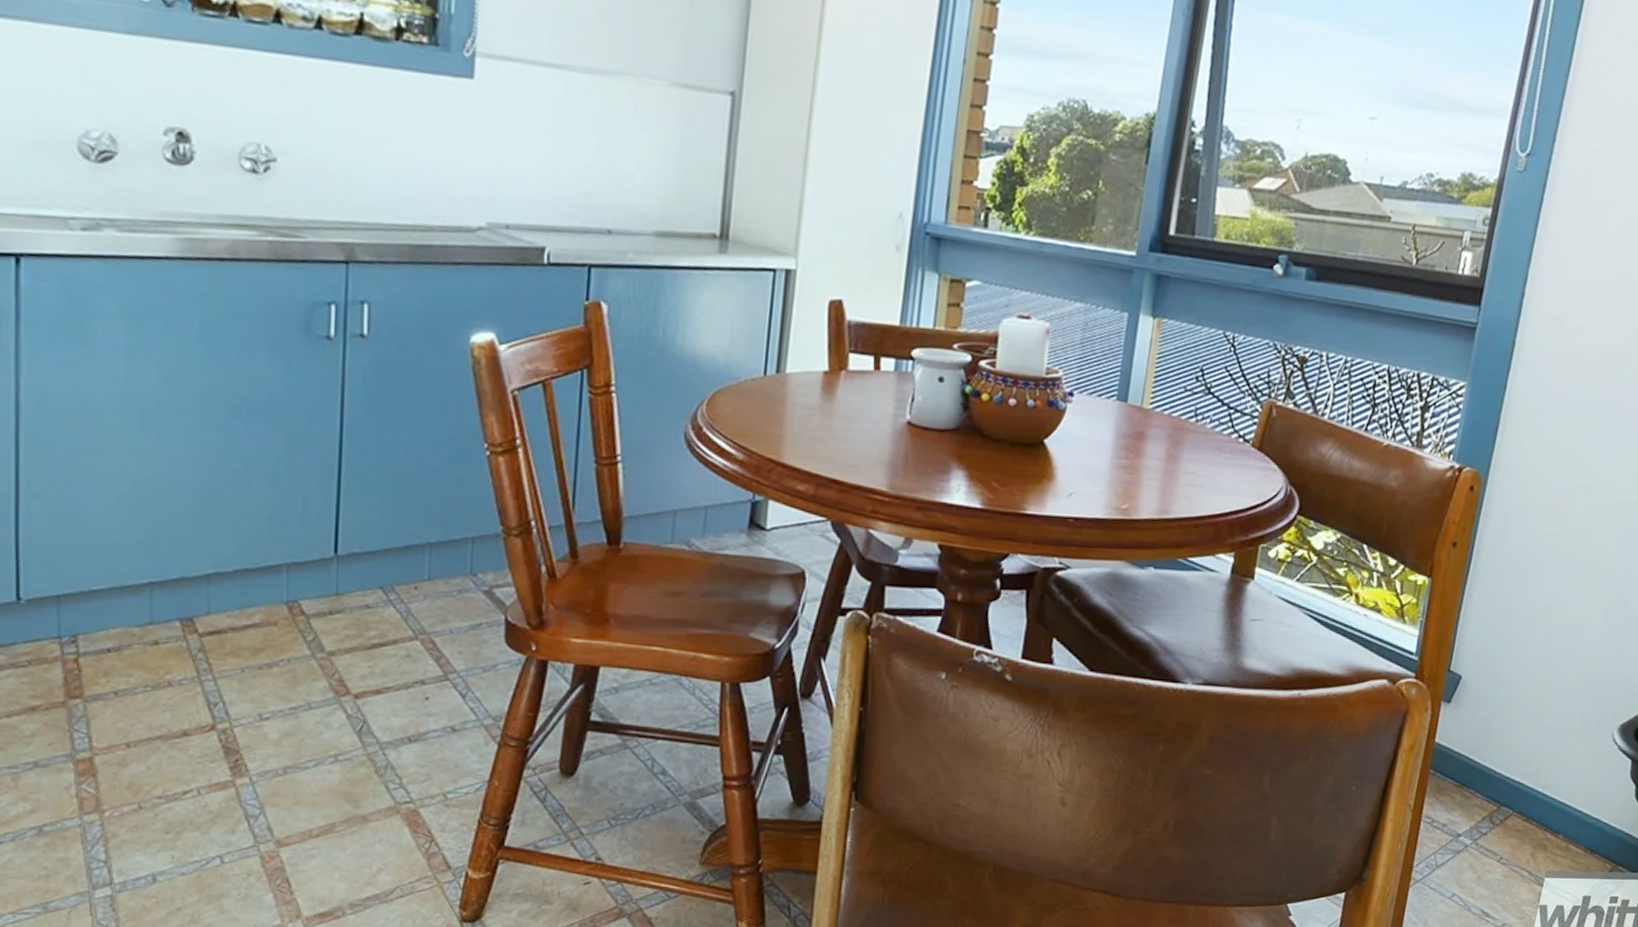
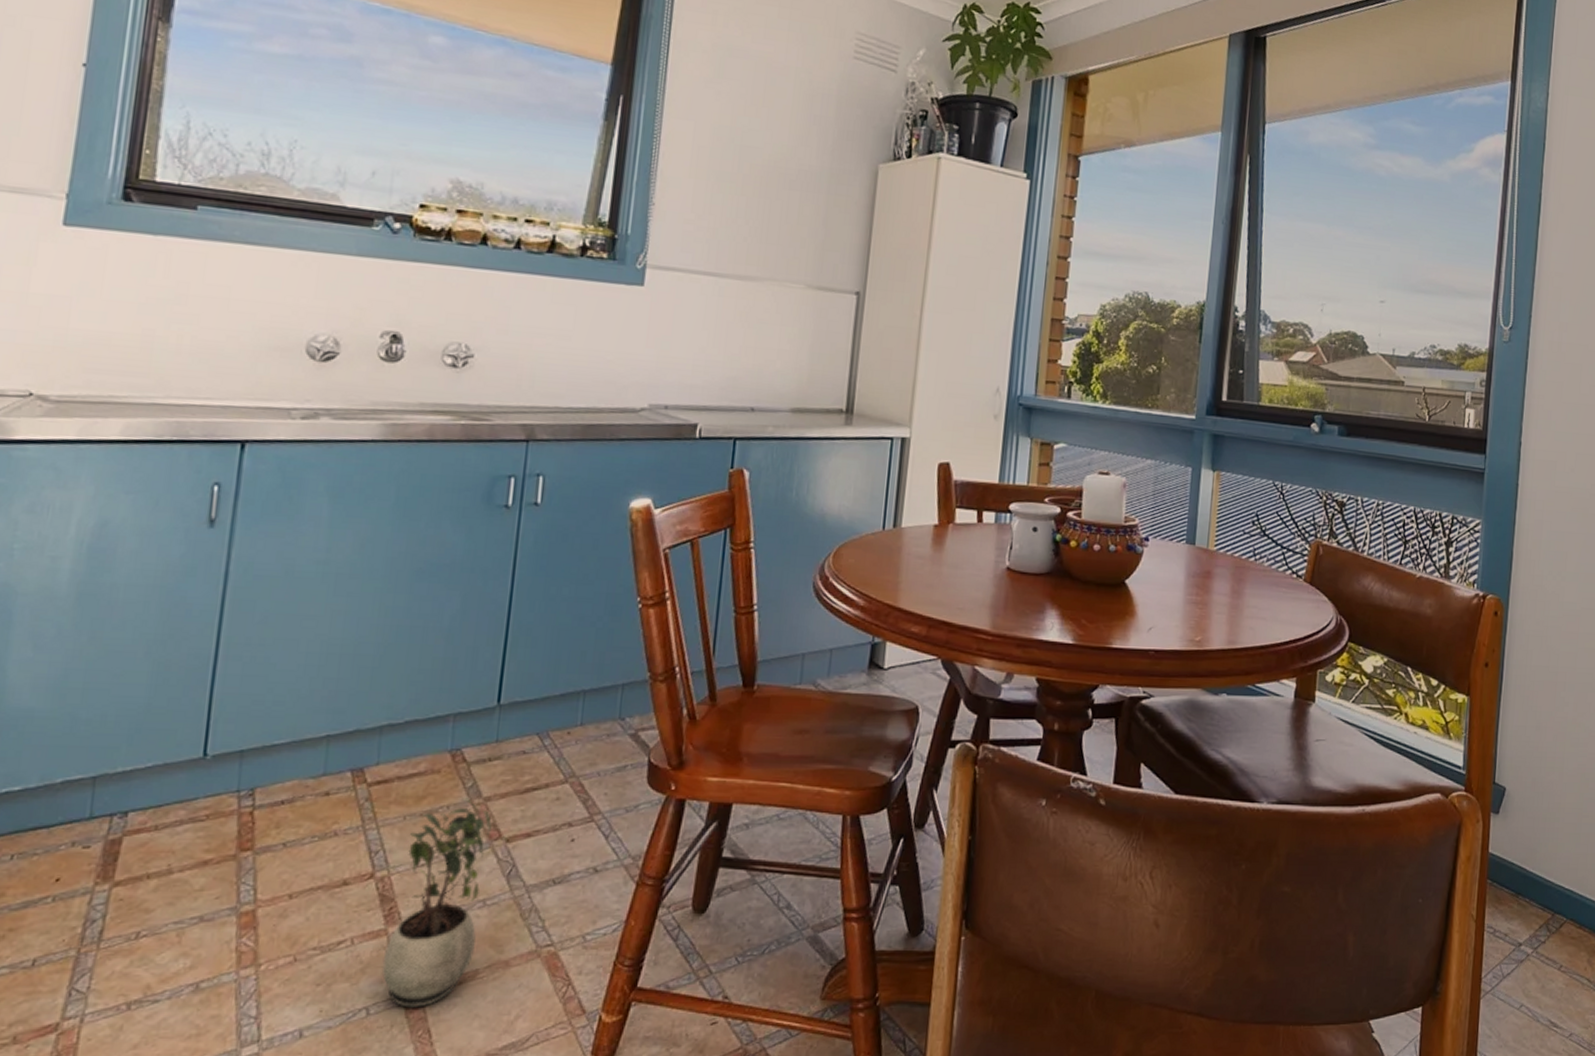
potted plant: none [232,651,338,858] -> present [382,798,492,1008]

